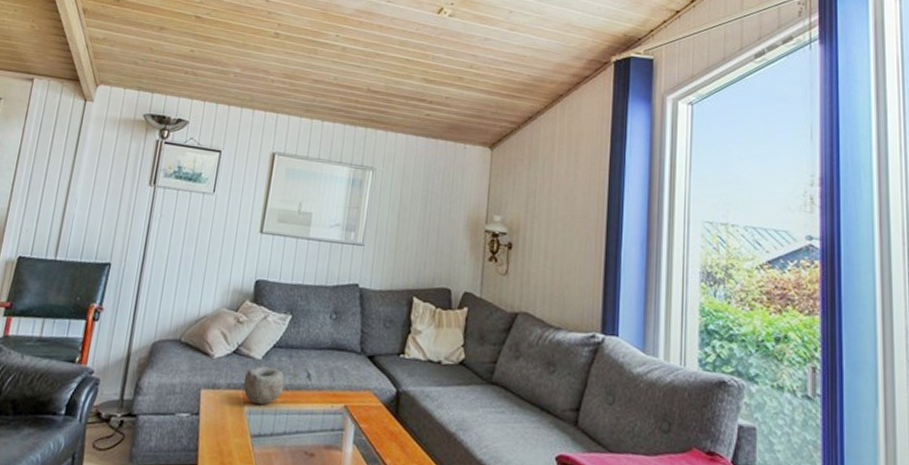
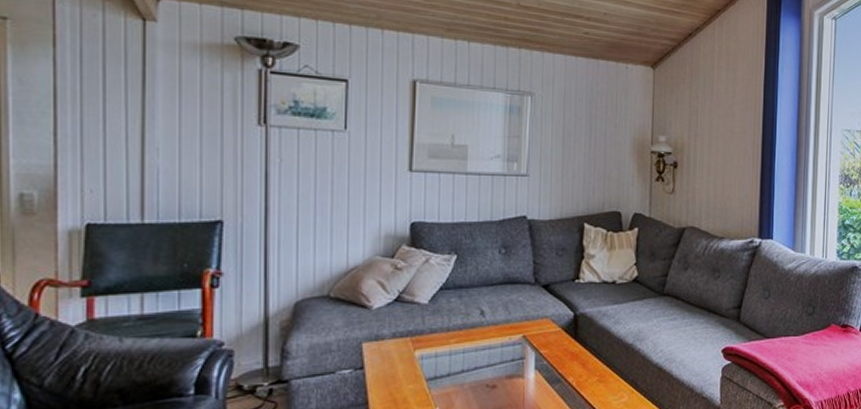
bowl: present [243,366,285,406] -> none [411,310,457,349]

